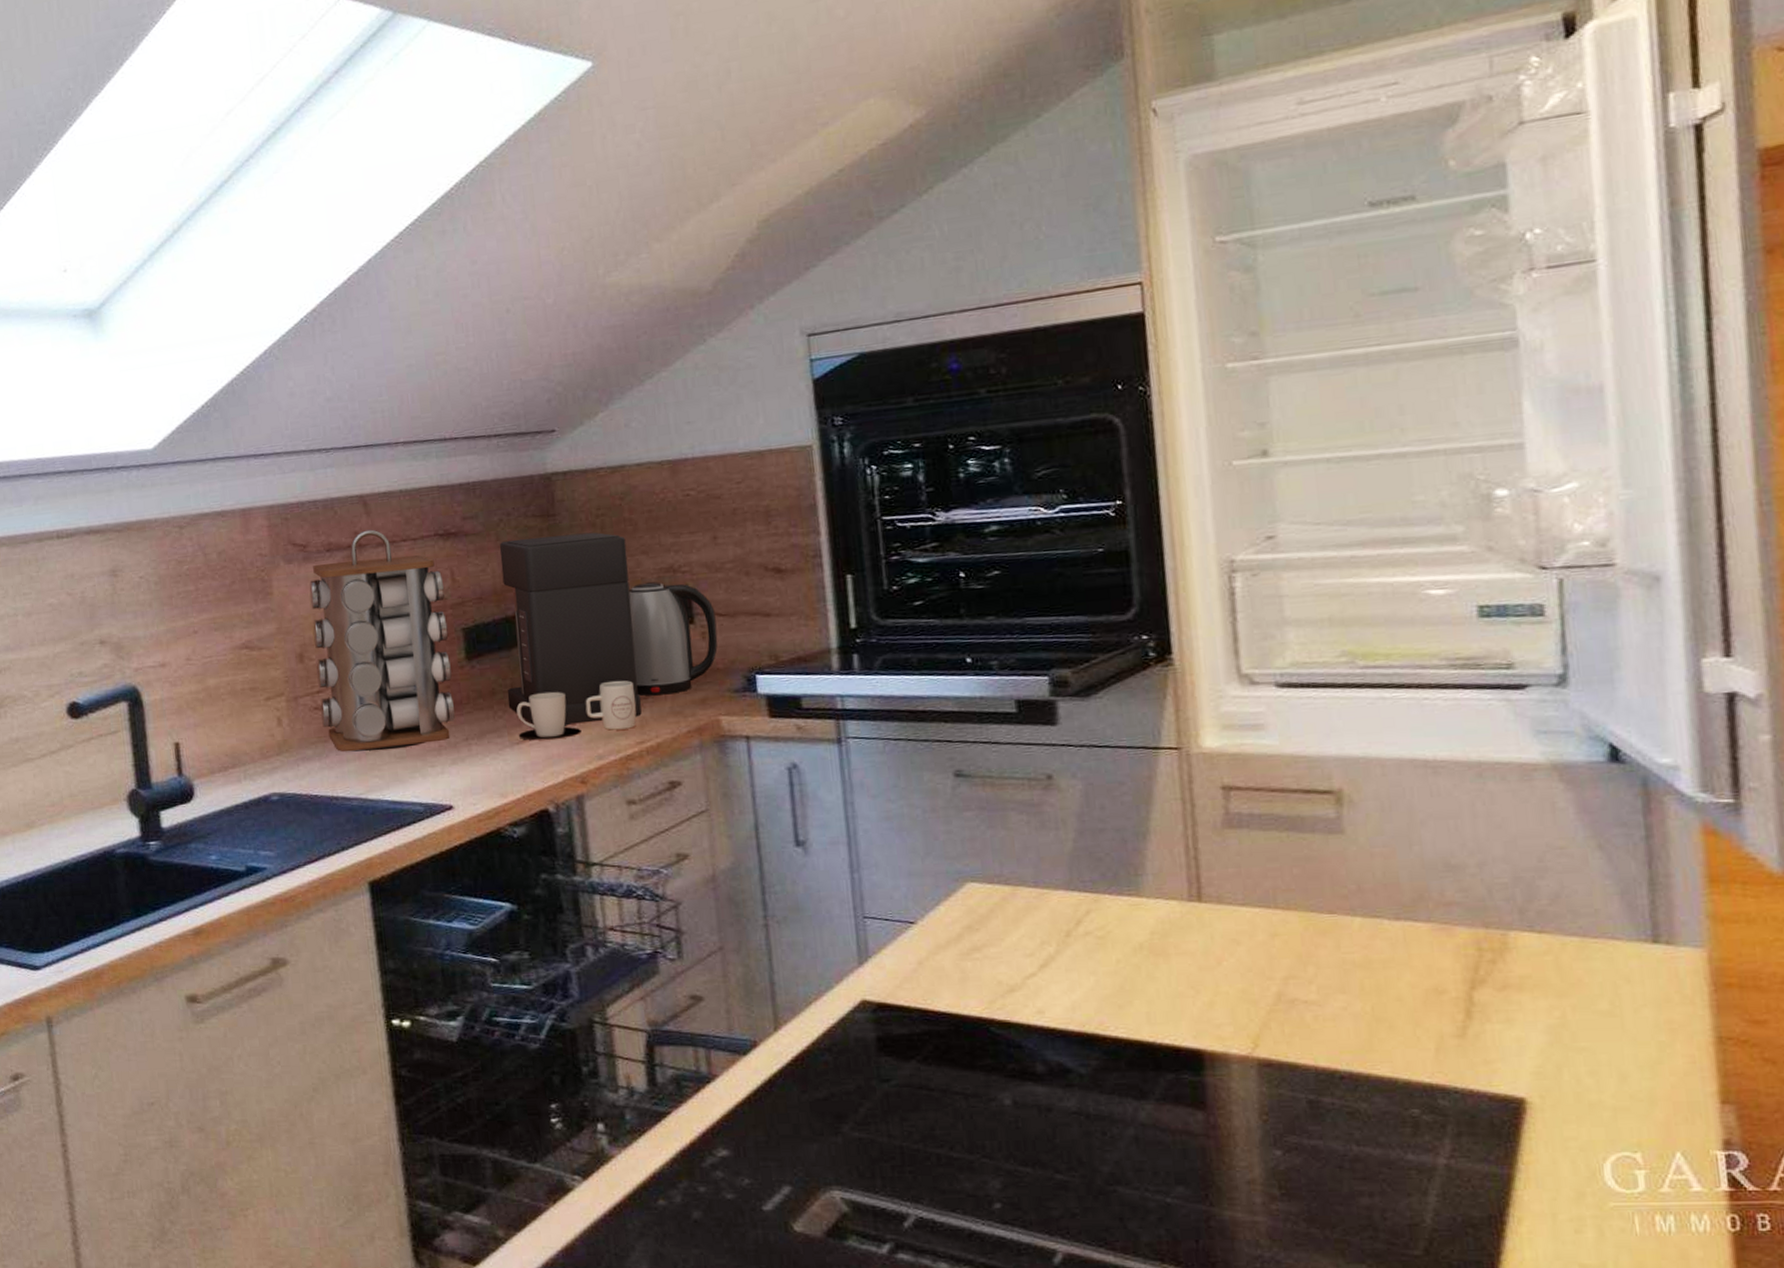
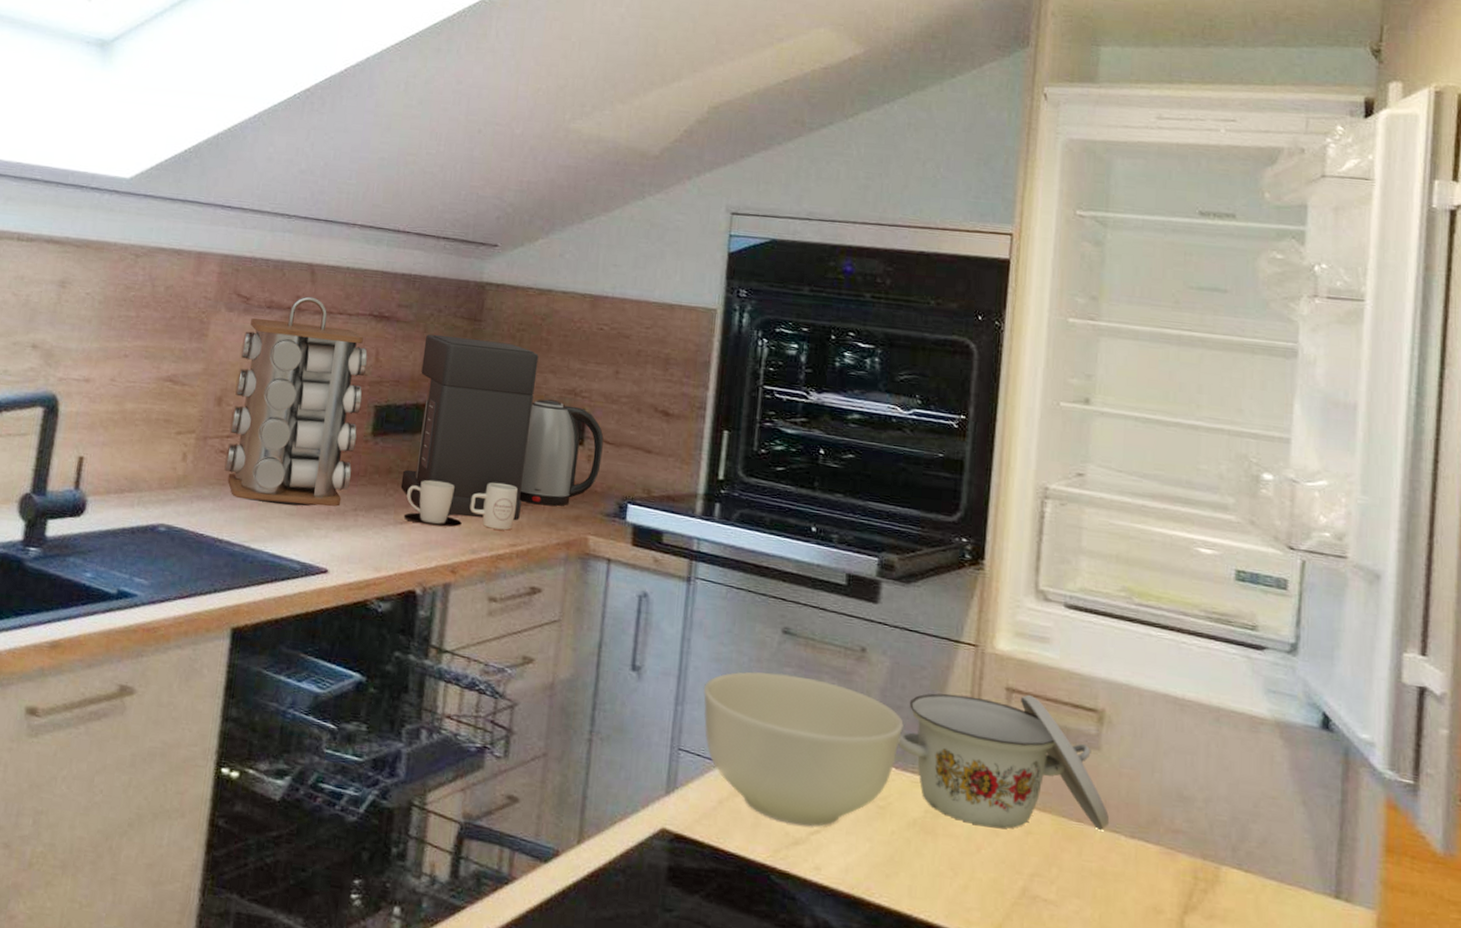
bowl: none [878,817,1110,972] -> present [703,671,904,827]
cooking pot: none [1107,789,1368,938] -> present [898,693,1110,831]

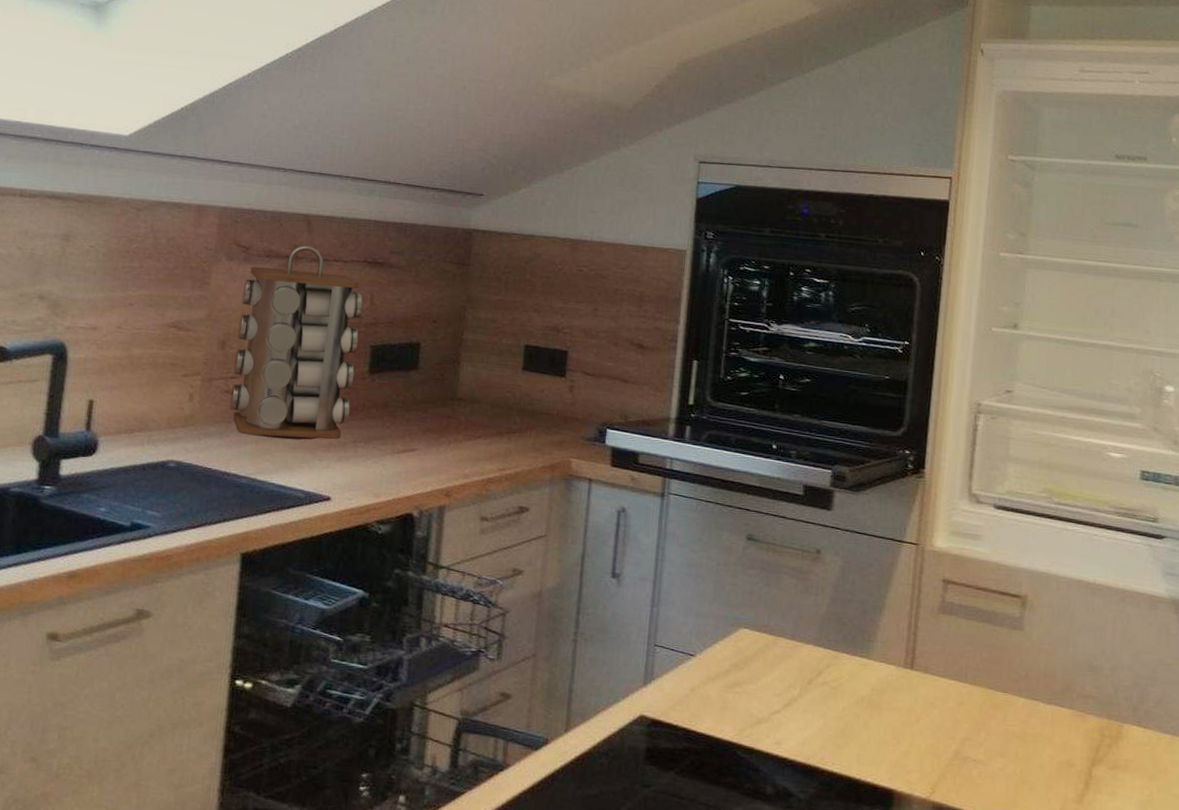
coffee maker: present [400,334,539,521] -> none [397,278,523,448]
cup: present [403,480,462,528] -> none [400,412,455,455]
mug: present [469,482,518,530] -> none [461,413,506,456]
kettle: present [519,399,604,506] -> none [507,335,584,433]
bowl: present [703,671,904,827] -> none [676,574,854,708]
cooking pot: present [898,693,1110,831] -> none [849,585,1030,701]

